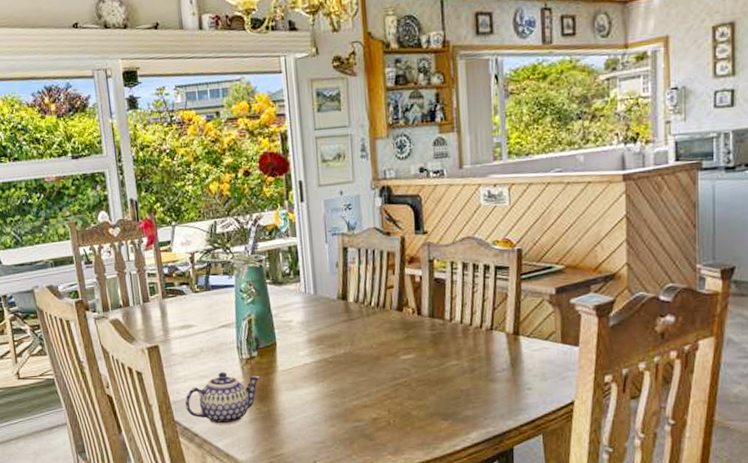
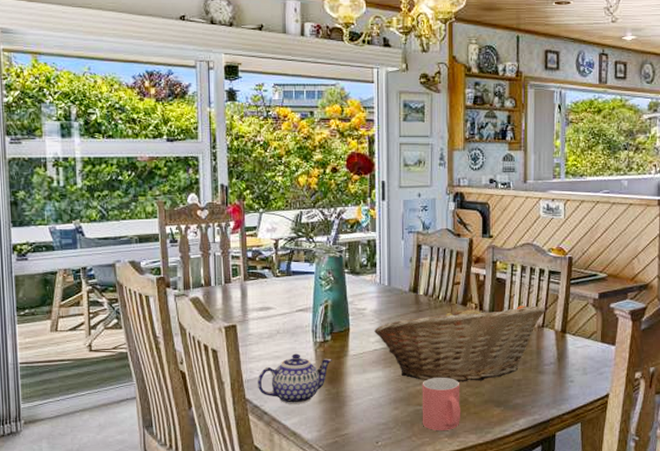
fruit basket: none [303,306,493,396] -> present [374,304,545,382]
mug: none [359,390,404,448] -> present [422,377,460,430]

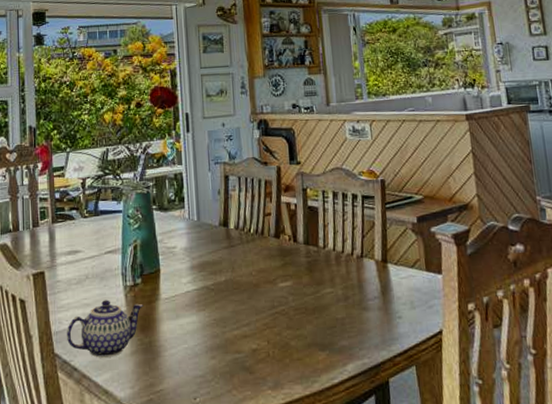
fruit basket: present [374,304,545,382] -> none [186,234,363,325]
mug: present [422,377,460,430] -> none [239,319,283,382]

